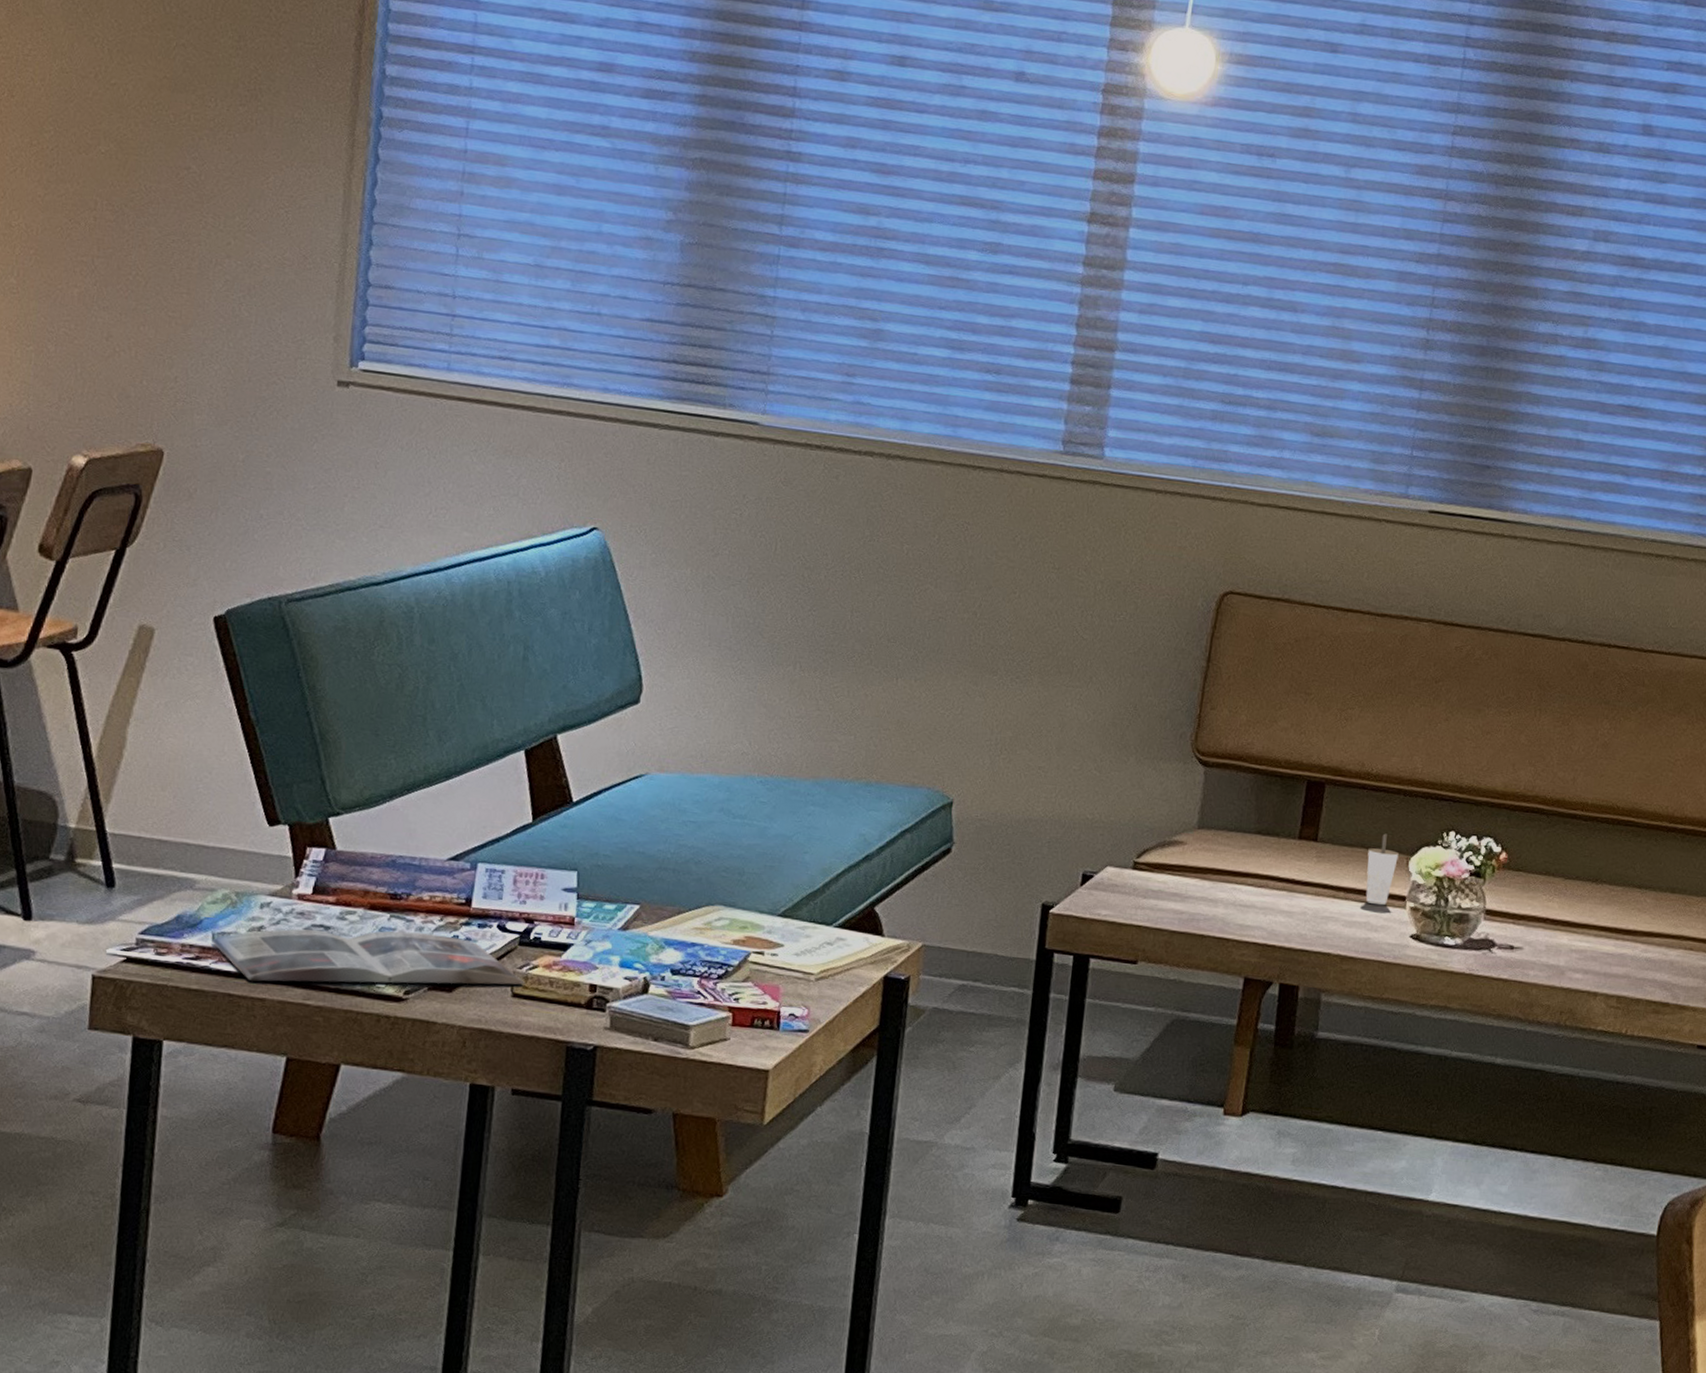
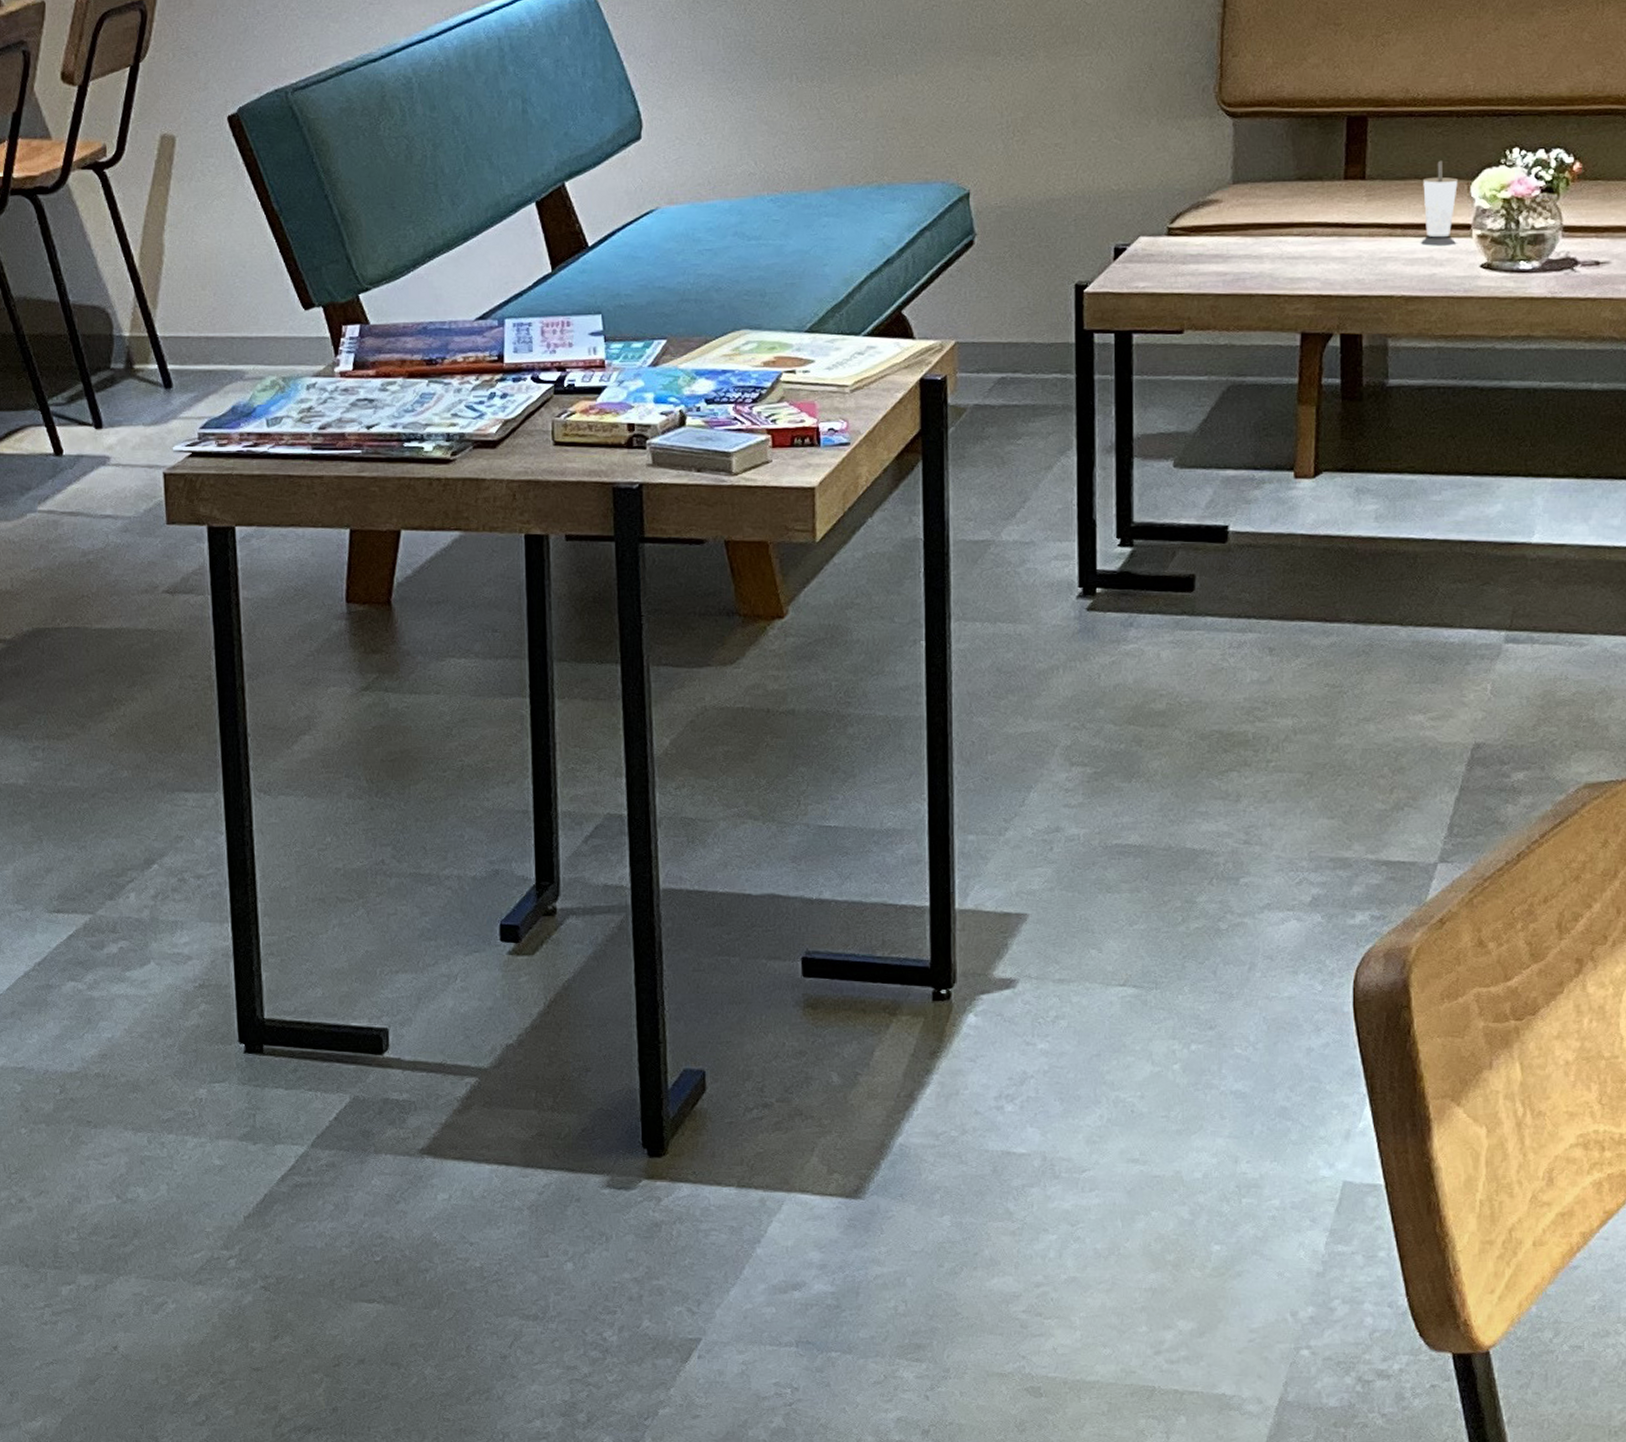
magazine: present [212,929,526,985] -> none [267,394,565,460]

